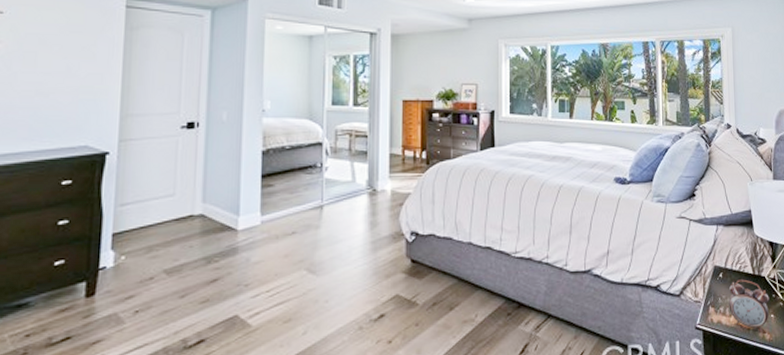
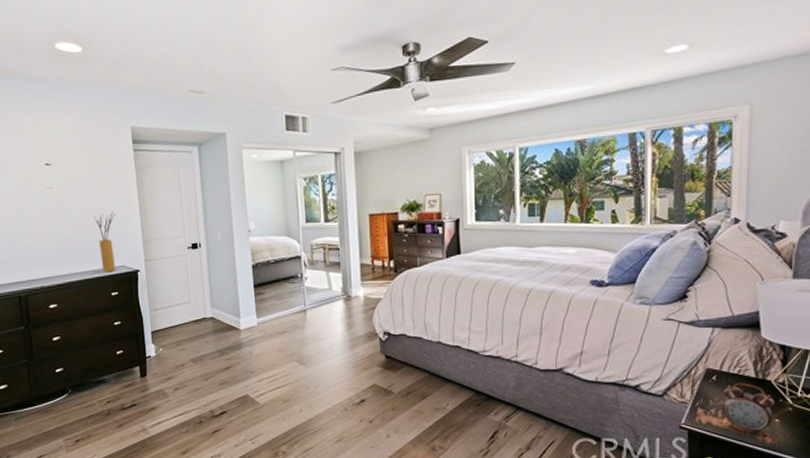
vase: none [53,77,87,154] -> present [94,212,116,273]

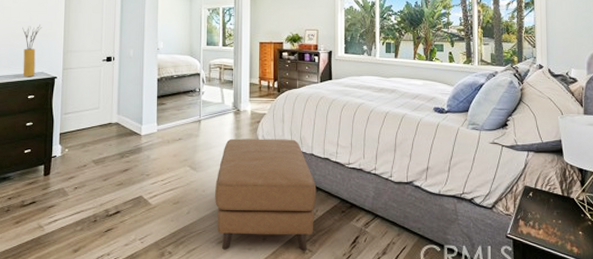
ottoman: none [328,326,446,449] -> present [215,138,317,251]
alarm clock: present [722,383,775,436] -> none [538,199,578,246]

